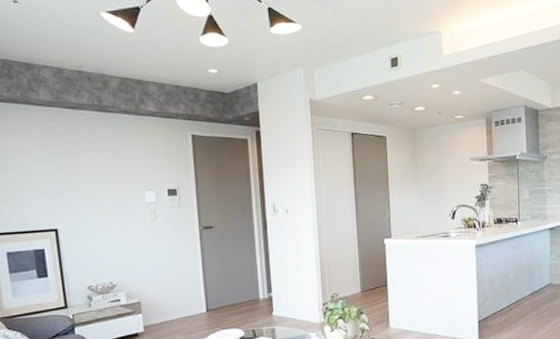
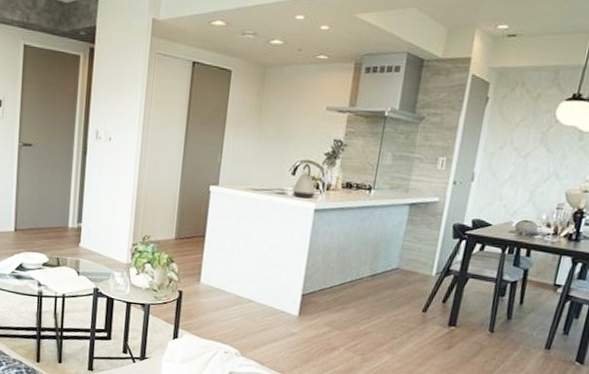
kettle: none [455,207,474,238] -> present [293,163,316,199]

